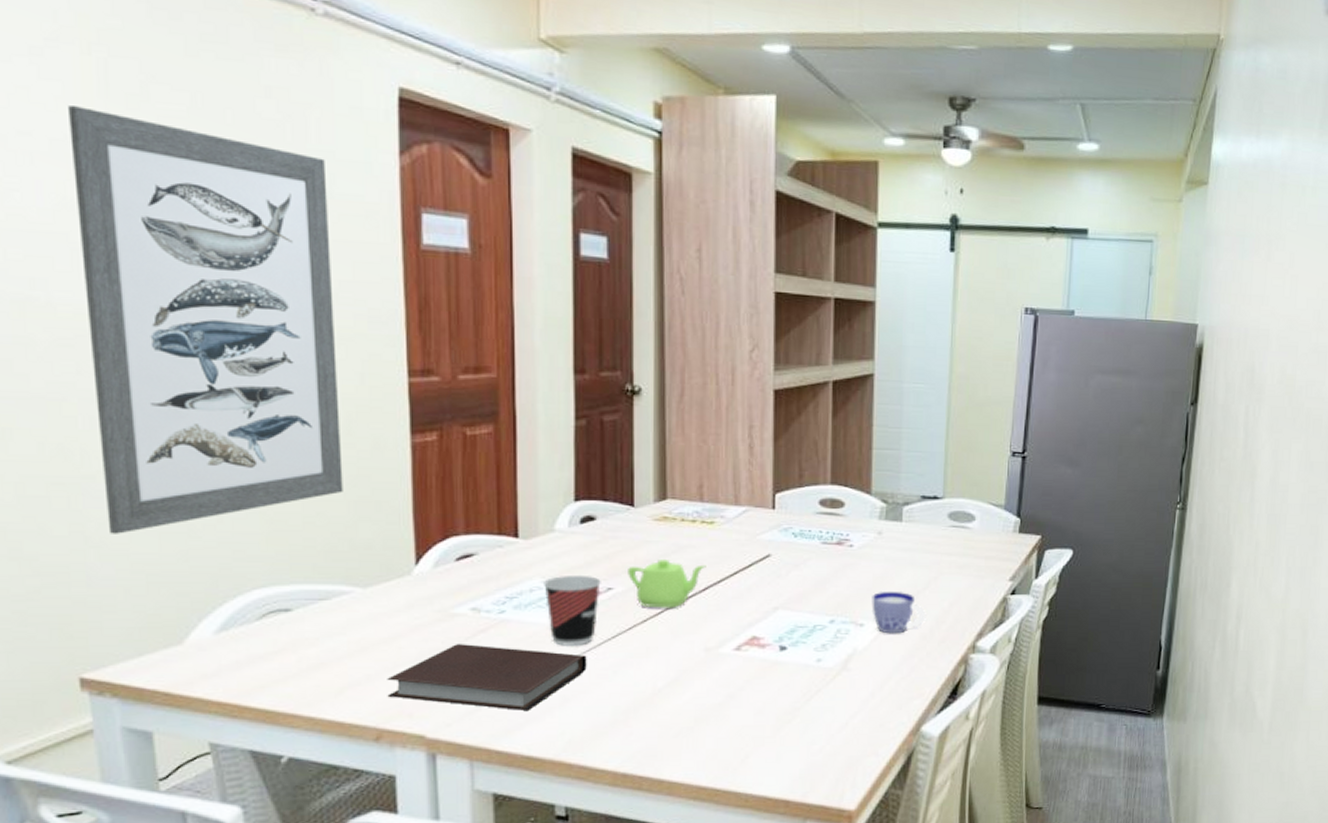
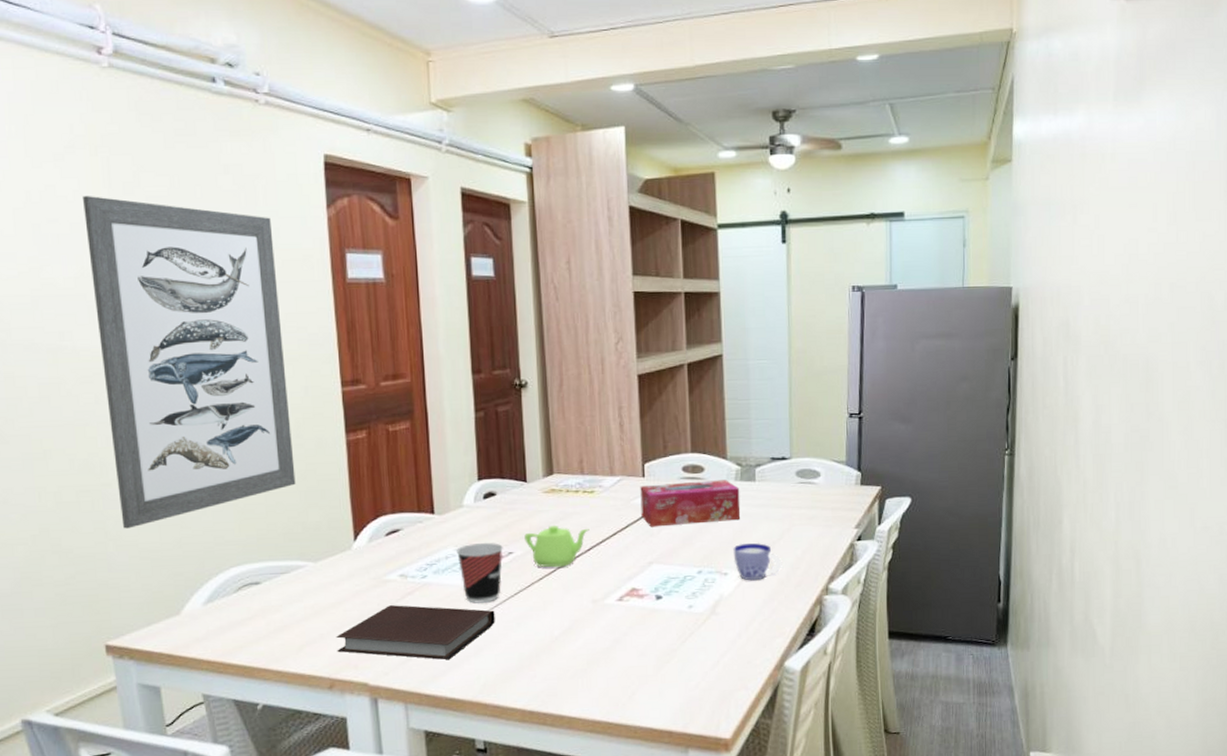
tissue box: none [768,517,884,568] -> present [640,480,741,527]

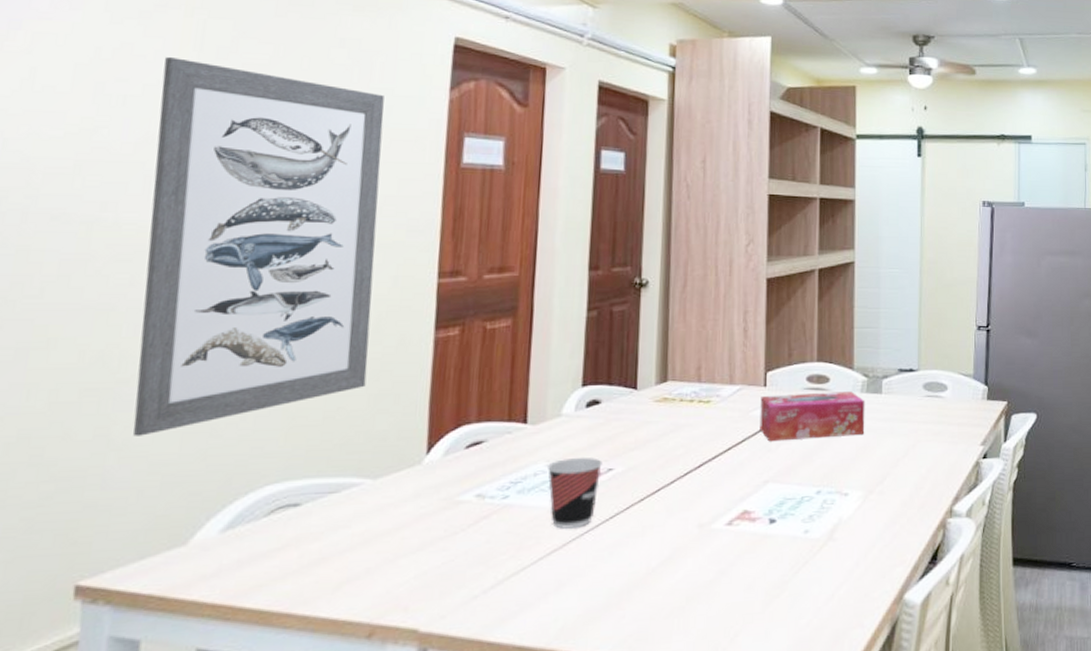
notebook: present [336,605,495,660] -> none [385,531,585,599]
teapot: present [524,524,590,568] -> none [628,437,702,487]
cup: present [733,542,782,581] -> none [855,459,906,502]

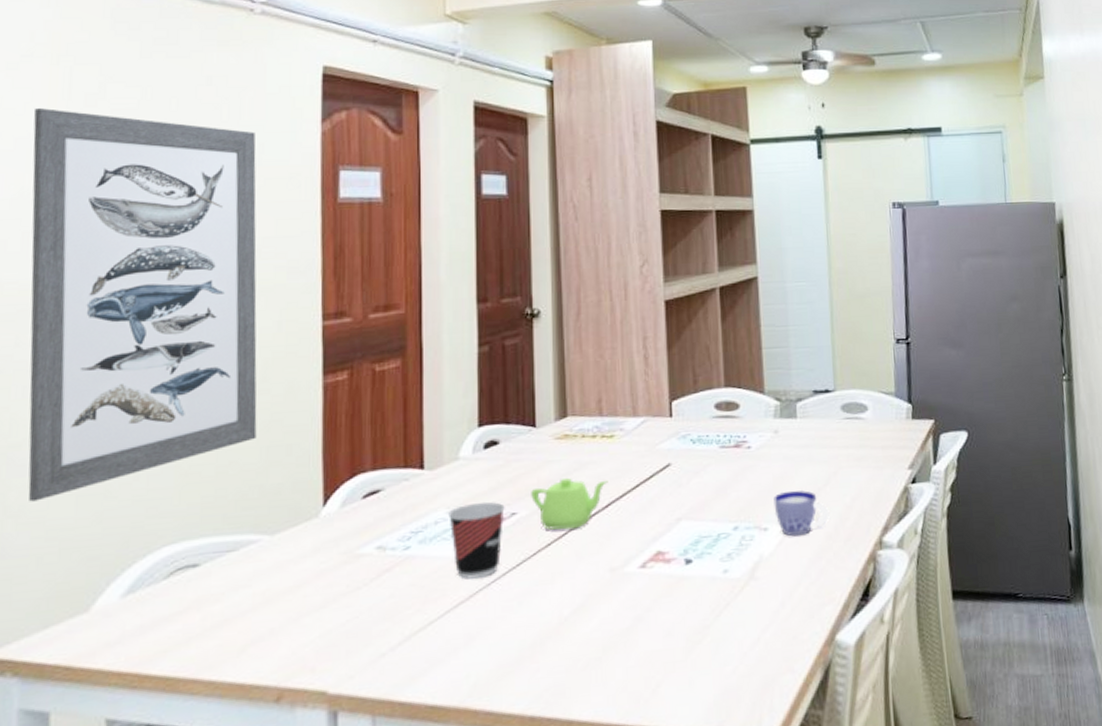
teapot: none [628,437,702,487] -> present [531,477,608,530]
tissue box: present [760,391,865,442] -> none [667,417,781,476]
cup: none [855,459,906,502] -> present [773,490,830,537]

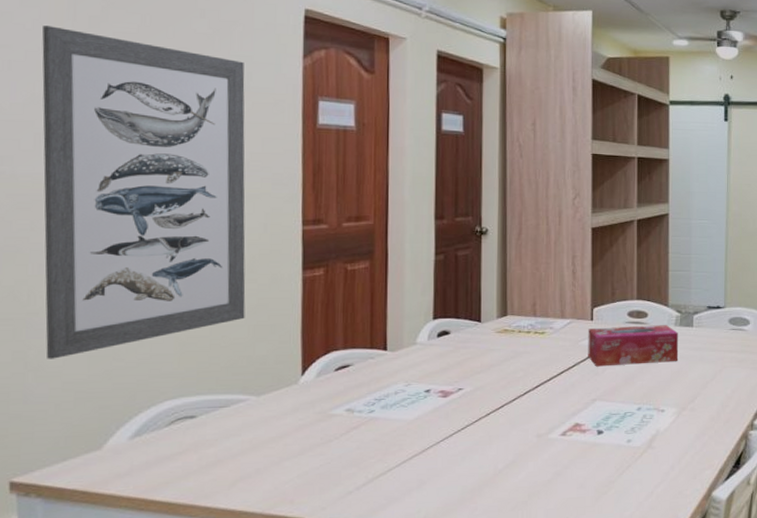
cup: present [448,501,505,579] -> none [406,378,453,438]
teapot: present [531,477,608,530] -> none [475,363,538,404]
tissue box: none [667,417,781,476] -> present [588,325,679,367]
cup: present [773,490,830,537] -> none [670,382,714,417]

